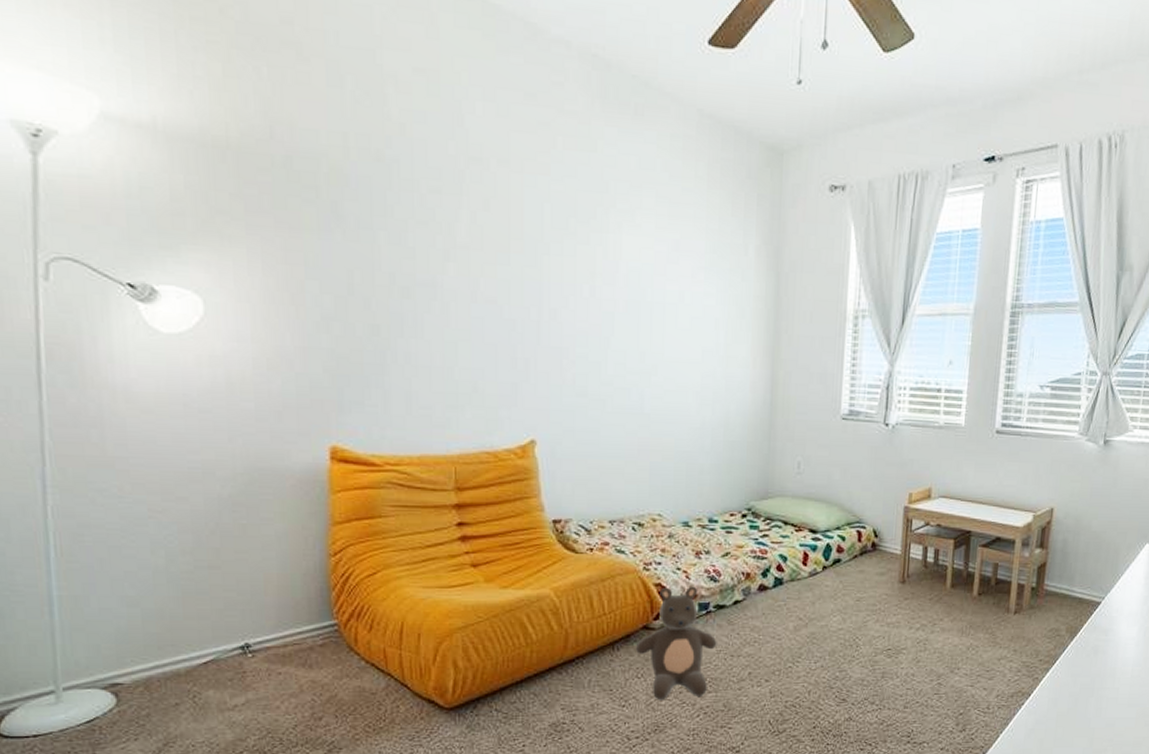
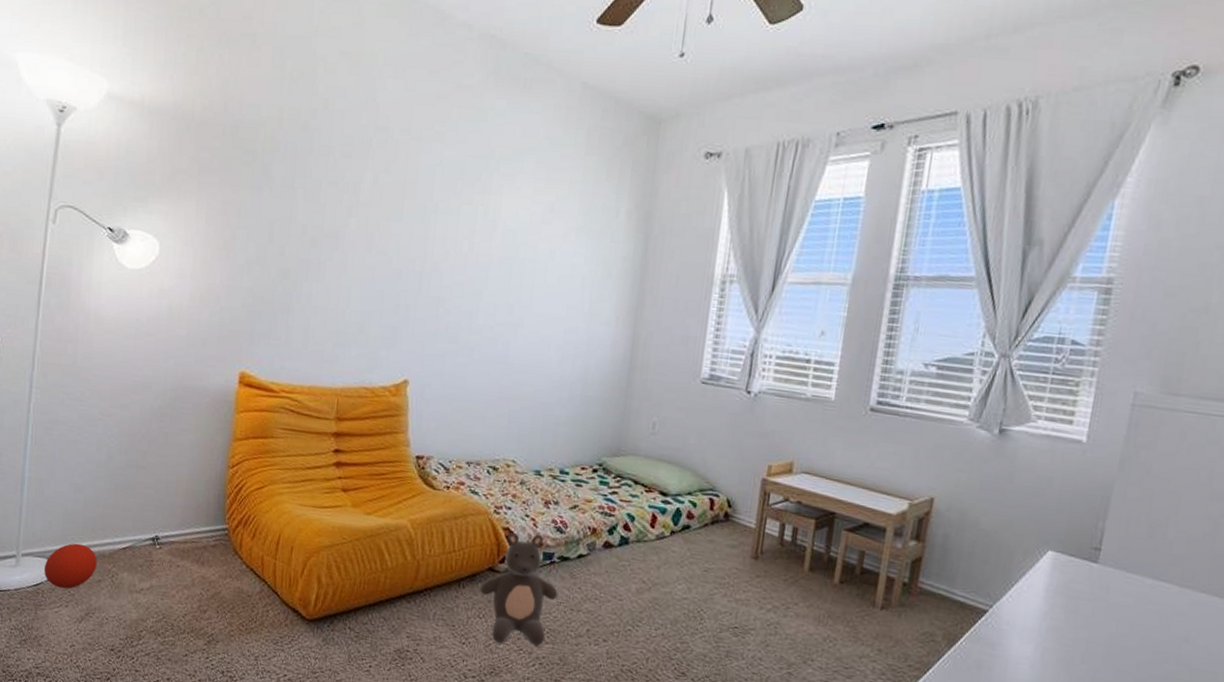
ball: none [97,665,171,720] -> present [43,543,97,589]

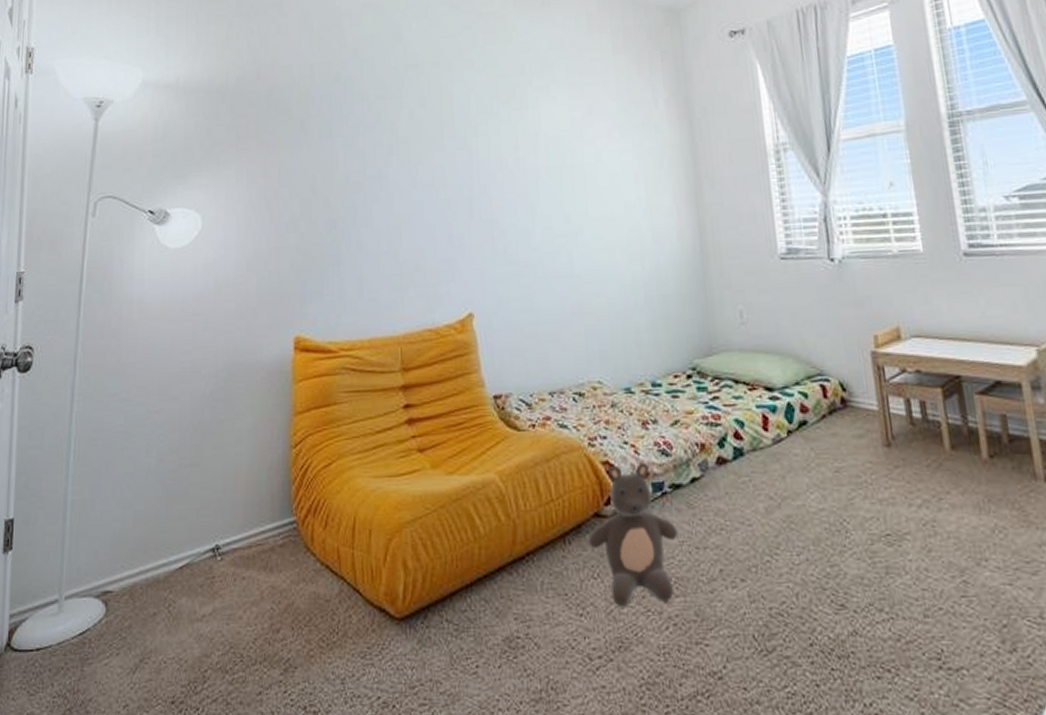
ball: present [43,543,97,589] -> none [90,571,151,632]

